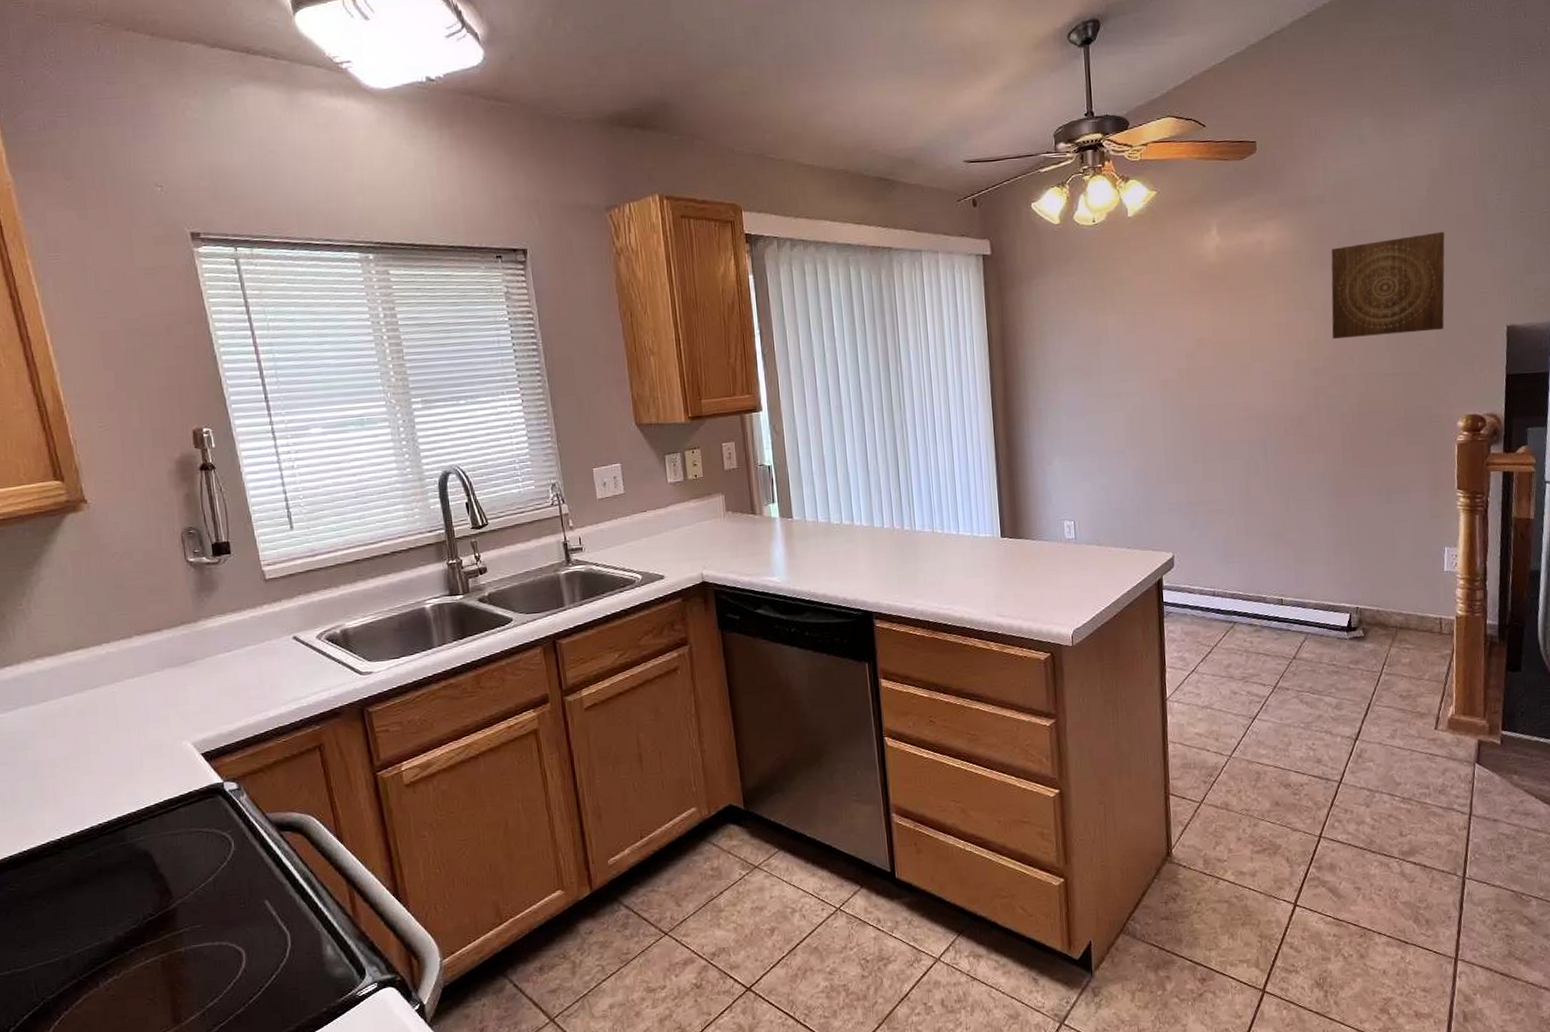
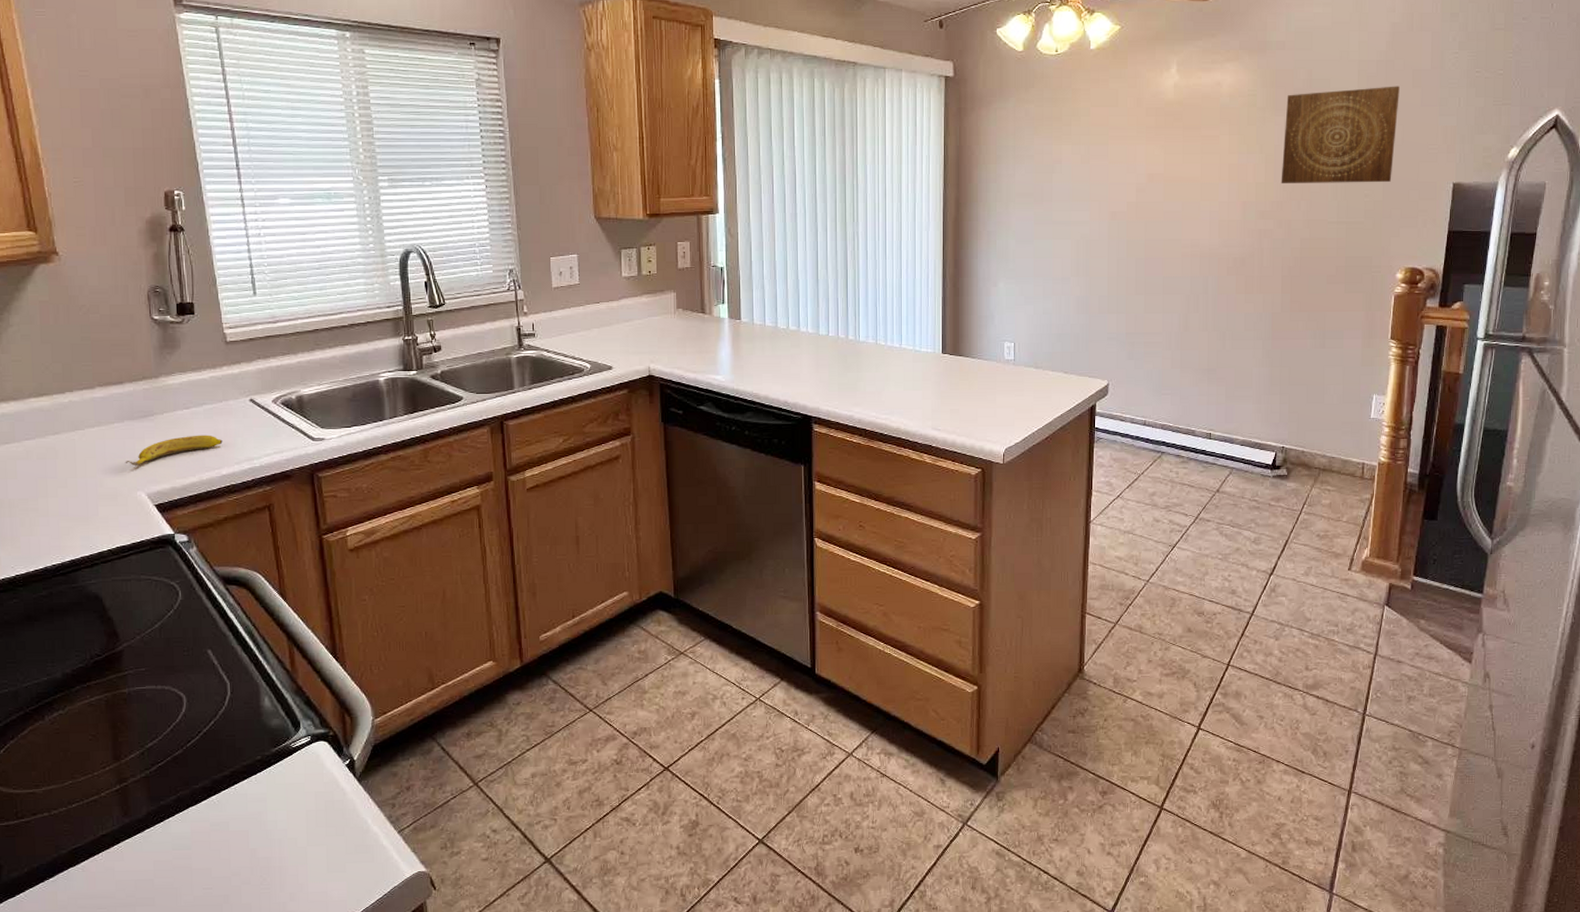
banana: none [168,677,268,715] -> present [125,435,223,466]

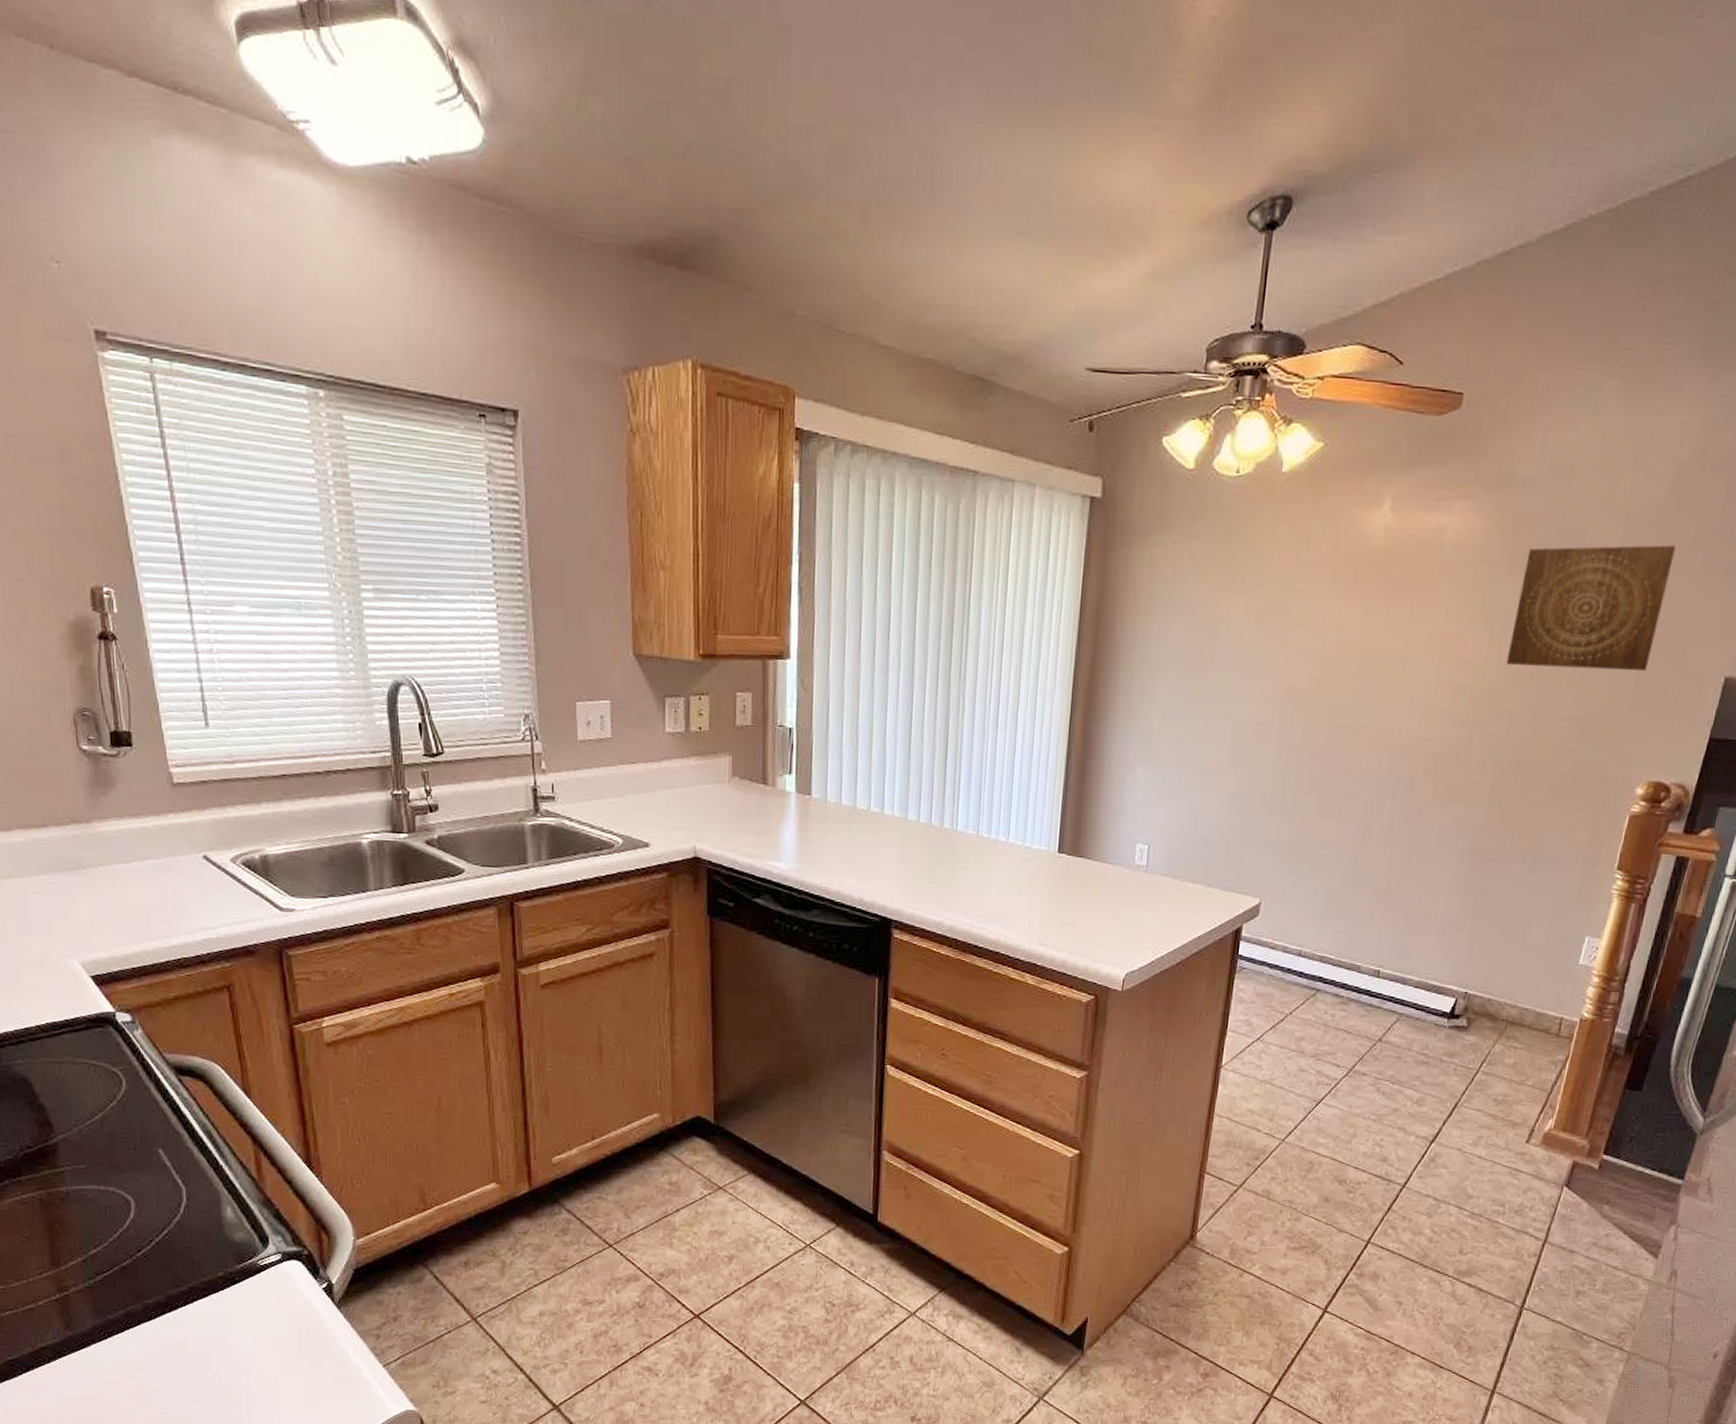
banana: present [125,435,223,466] -> none [52,895,171,928]

